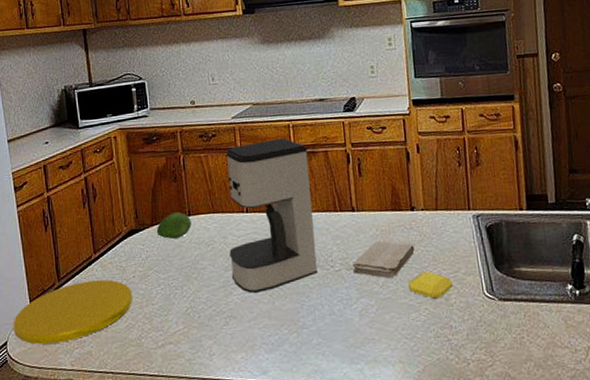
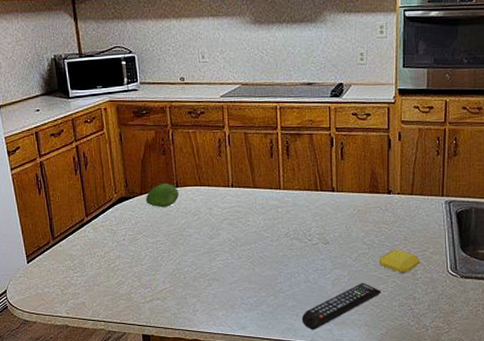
plate: present [13,279,133,344] -> none [11,241,123,294]
coffee maker: present [225,137,318,293] -> none [213,118,296,260]
remote control: none [328,311,414,370] -> present [301,282,382,330]
washcloth: present [352,240,415,278] -> none [328,219,388,253]

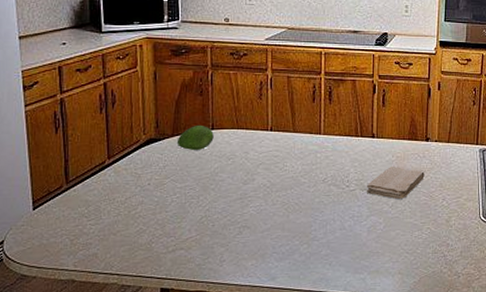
remote control: present [301,282,382,330] -> none [335,229,416,279]
washcloth: none [328,219,388,253] -> present [366,166,425,200]
soap bar: present [378,249,420,273] -> none [414,195,454,220]

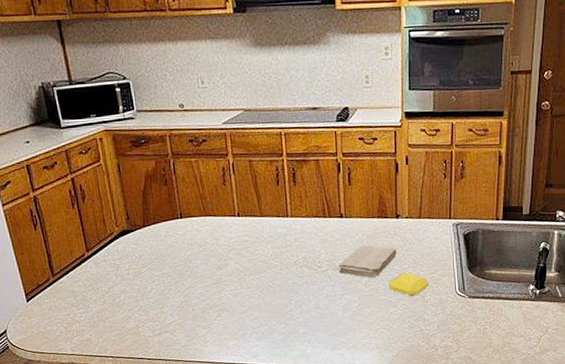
fruit: present [176,124,214,150] -> none [148,214,184,239]
soap bar: none [414,195,454,220] -> present [388,272,429,296]

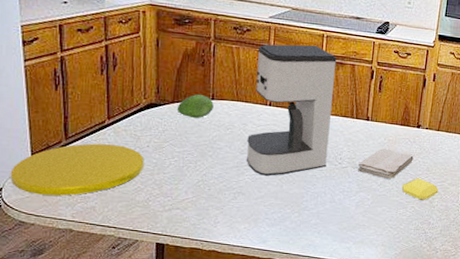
plate: none [10,276,128,333] -> present [10,143,144,196]
fruit: none [148,214,184,239] -> present [177,94,214,118]
coffee maker: none [216,145,306,289] -> present [247,44,337,176]

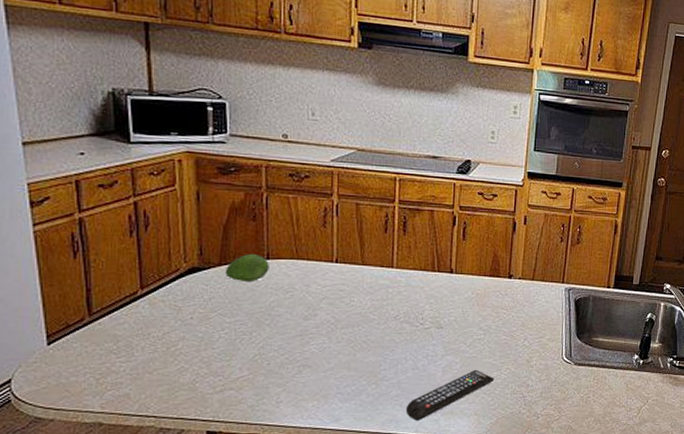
plate: present [10,143,144,196] -> none [21,319,188,384]
coffee maker: present [247,44,337,176] -> none [311,190,413,344]
remote control: none [322,206,401,247] -> present [405,369,495,420]
washcloth: present [357,148,414,180] -> none [442,303,506,339]
soap bar: present [401,178,438,200] -> none [494,335,536,360]

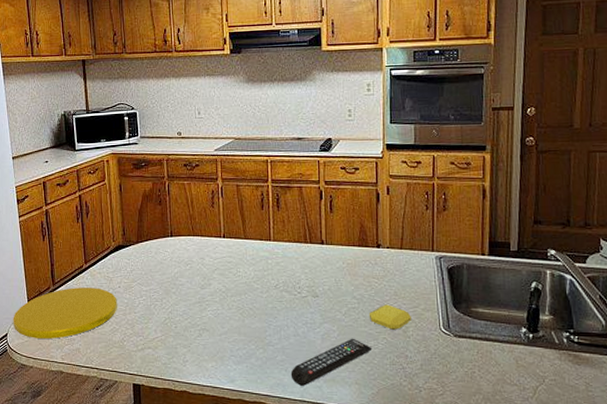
plate: none [21,319,188,384] -> present [13,287,117,339]
fruit: present [225,253,269,281] -> none [141,232,173,256]
soap bar: none [494,335,536,360] -> present [368,304,411,330]

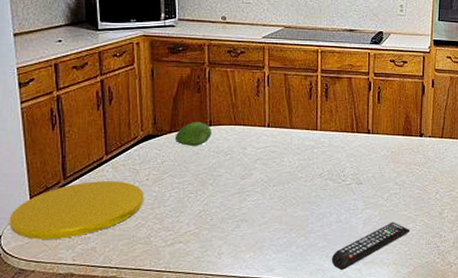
fruit: none [141,232,173,256] -> present [174,121,212,146]
soap bar: present [368,304,411,330] -> none [409,189,447,212]

